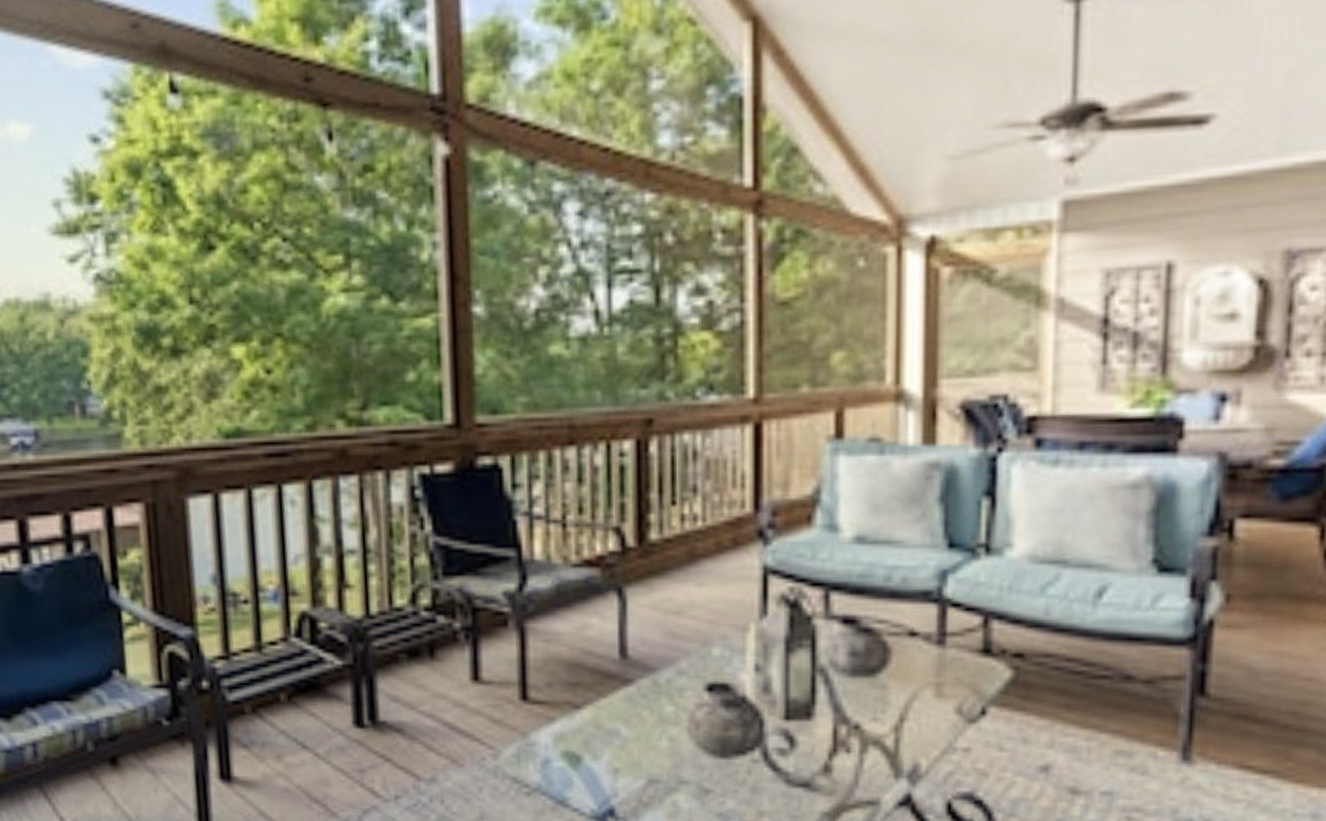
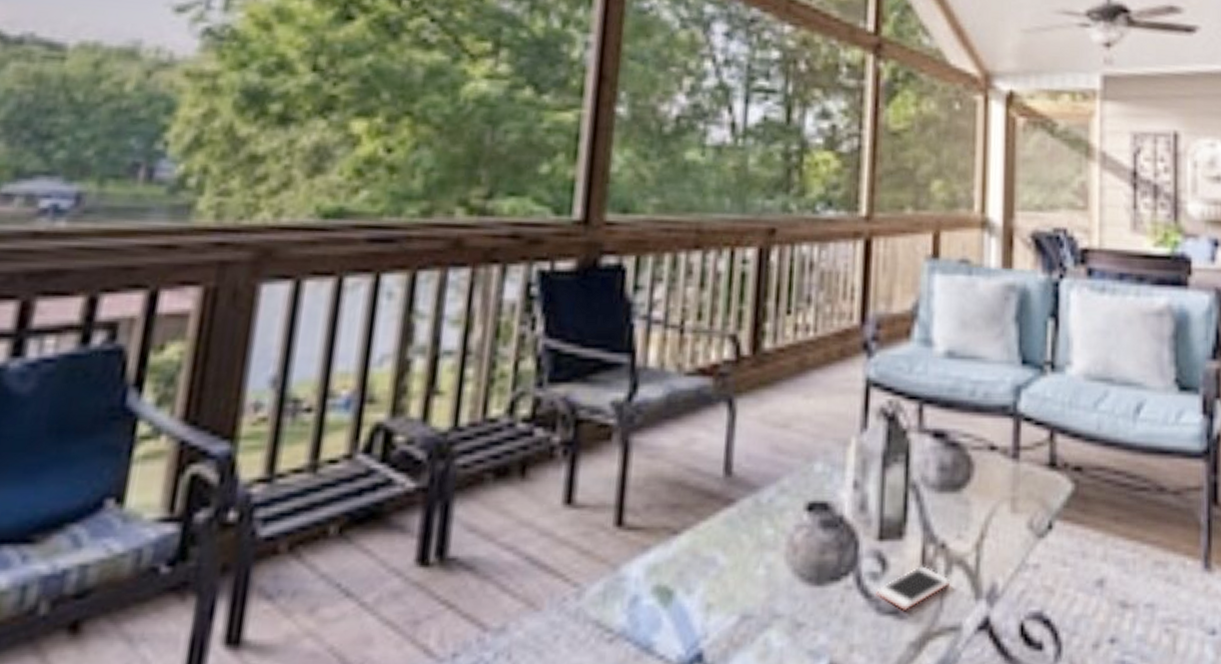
cell phone: none [785,744,865,784] -> present [876,566,950,610]

